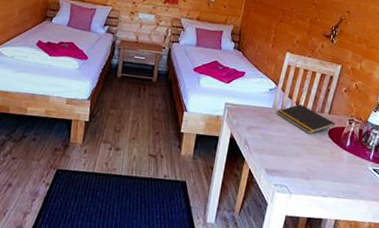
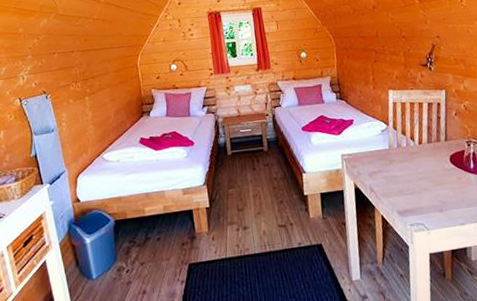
notepad: present [276,104,335,135] -> none [393,138,455,166]

